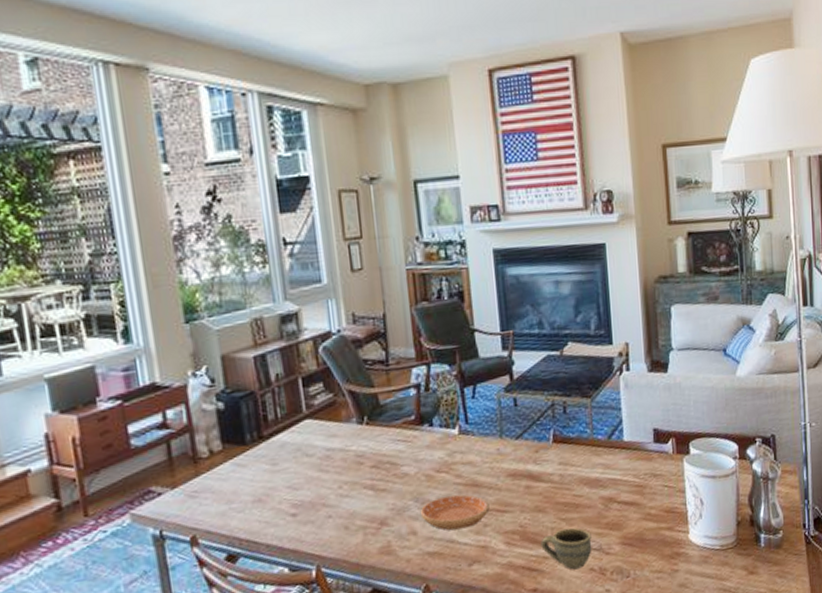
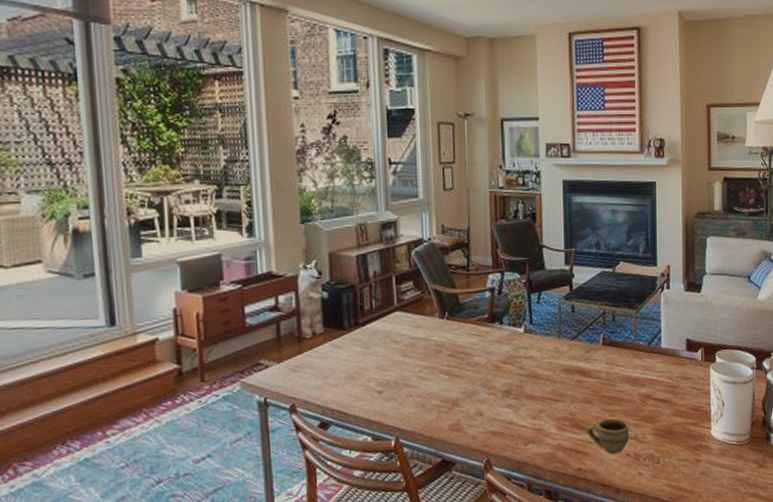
saucer: present [421,494,490,531] -> none [488,384,545,414]

